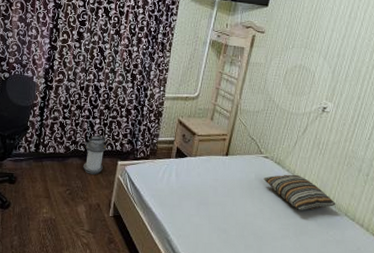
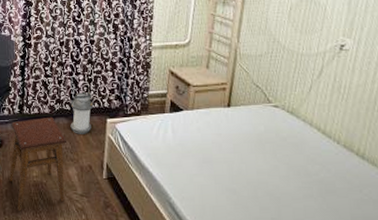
stool: none [19,156,78,245] -> present [9,116,66,211]
pillow: present [263,174,336,210] -> none [275,124,368,166]

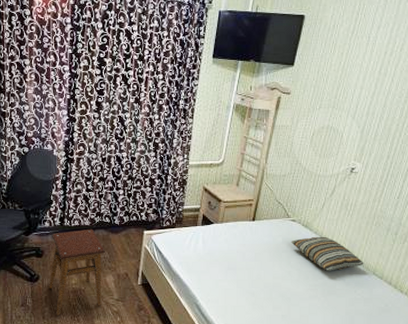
lantern: present [70,92,94,134] -> none [109,206,132,245]
pillow: none [275,124,368,166] -> present [291,236,364,271]

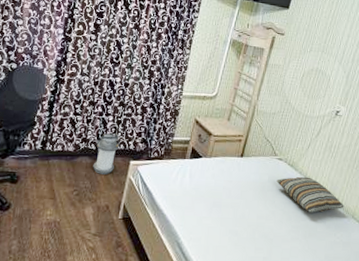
stool: present [48,228,105,315] -> none [20,155,87,250]
lantern: none [109,206,132,245] -> present [93,133,120,175]

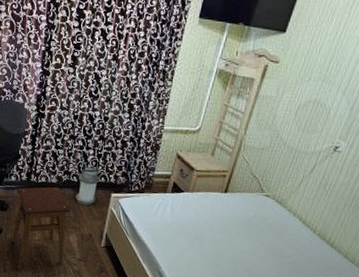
stool: none [20,155,87,250] -> present [11,186,70,270]
pillow: present [277,177,344,213] -> none [262,214,337,250]

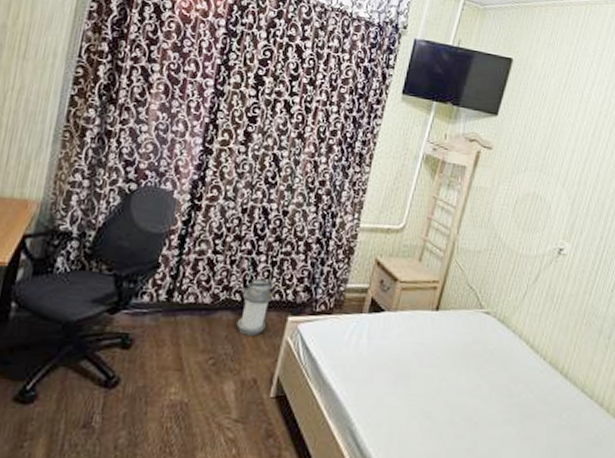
stool: present [11,186,70,270] -> none [132,308,228,444]

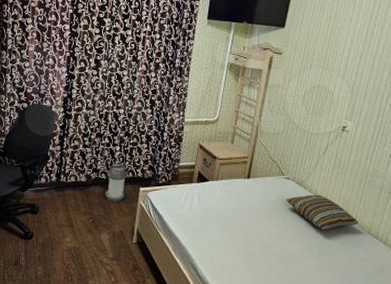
pillow: none [483,336,571,385] -> present [286,194,359,230]

